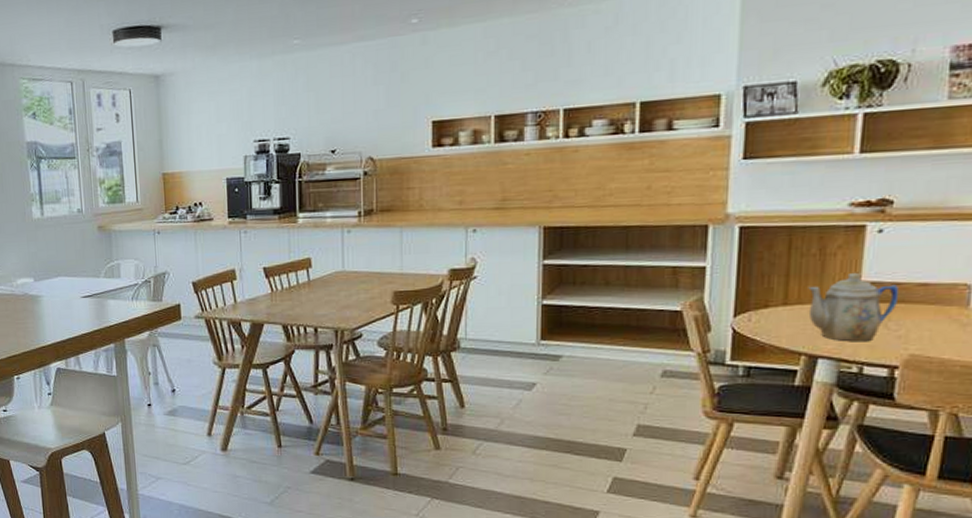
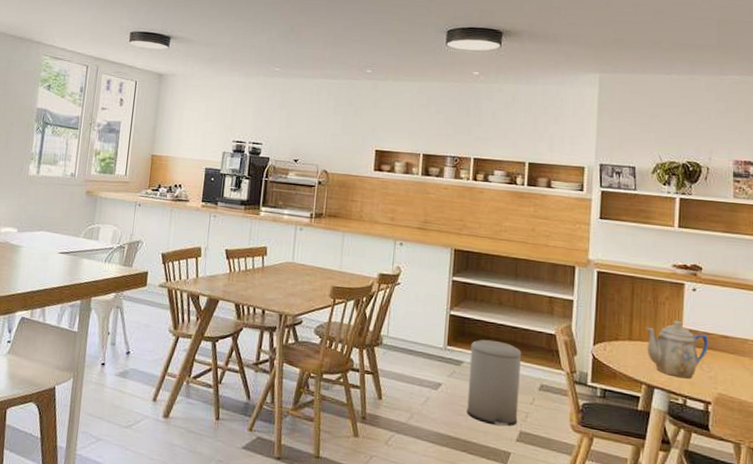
pedal bin: none [569,327,636,422] -> present [467,339,521,427]

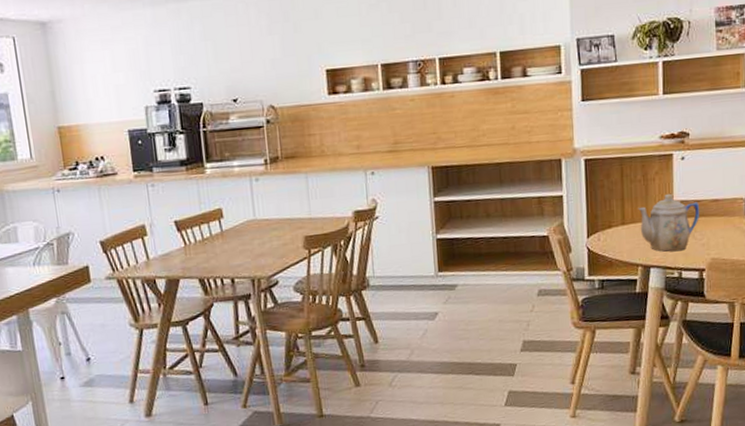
pedal bin: present [467,339,521,427] -> none [463,255,520,342]

